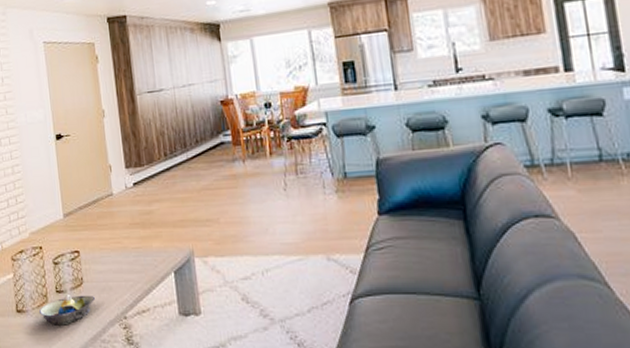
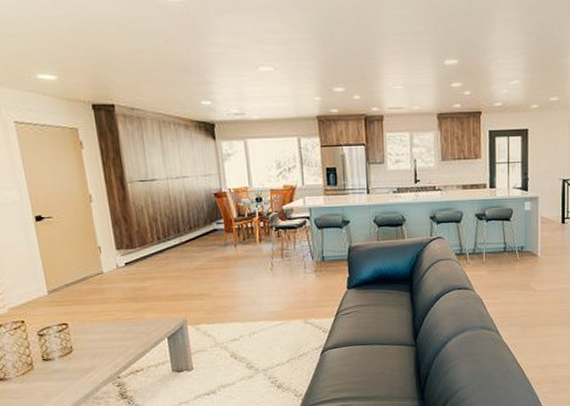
decorative bowl: present [39,293,96,326] -> none [24,361,87,389]

